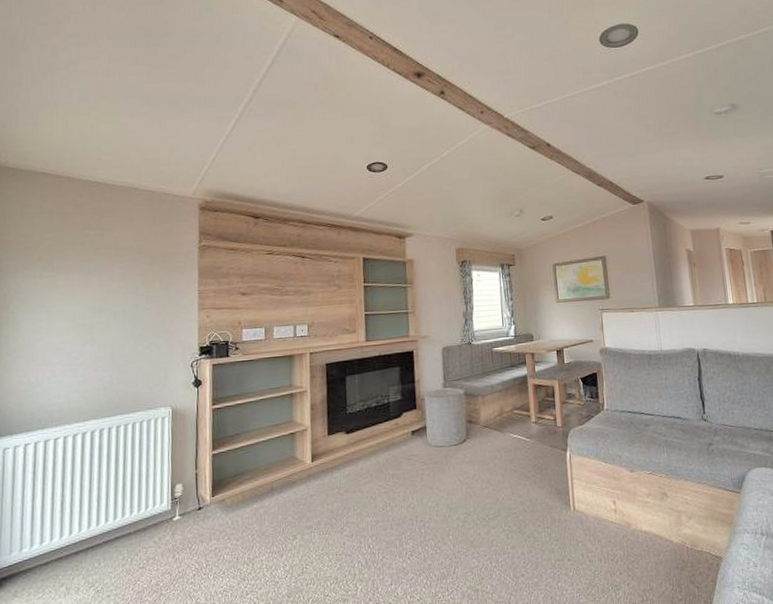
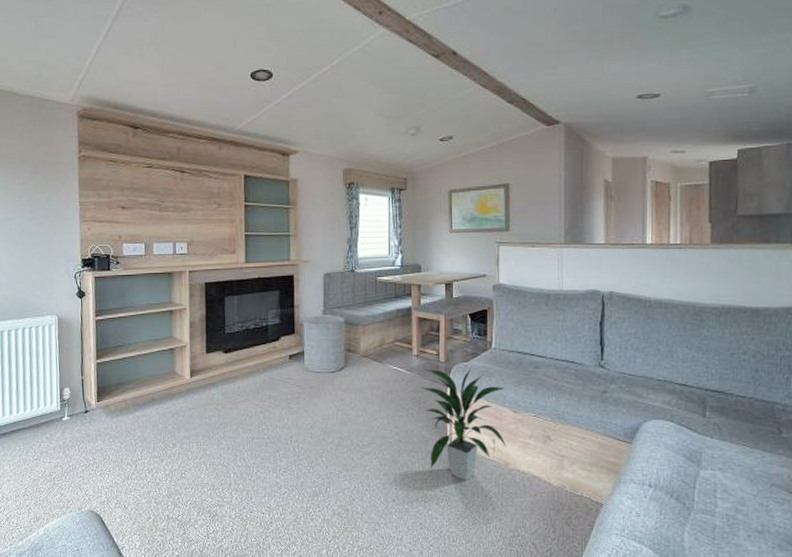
indoor plant: none [541,430,627,547] -> present [421,367,506,481]

